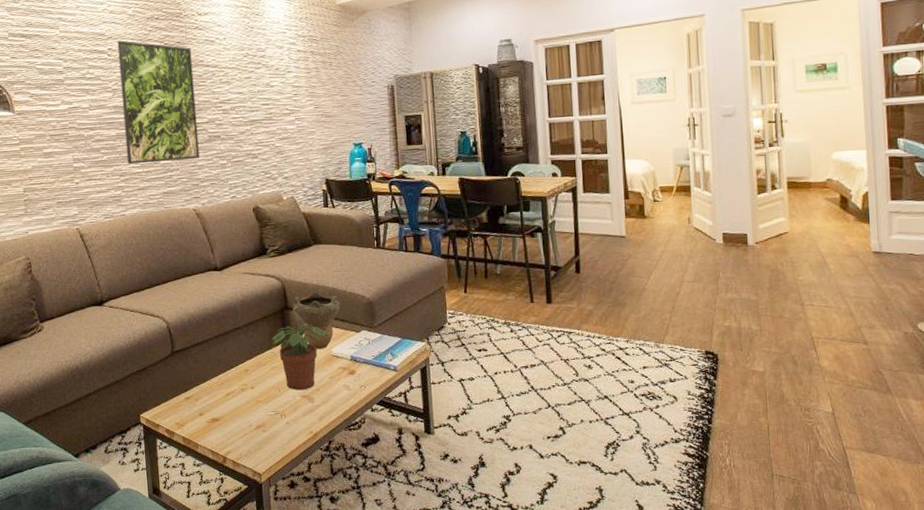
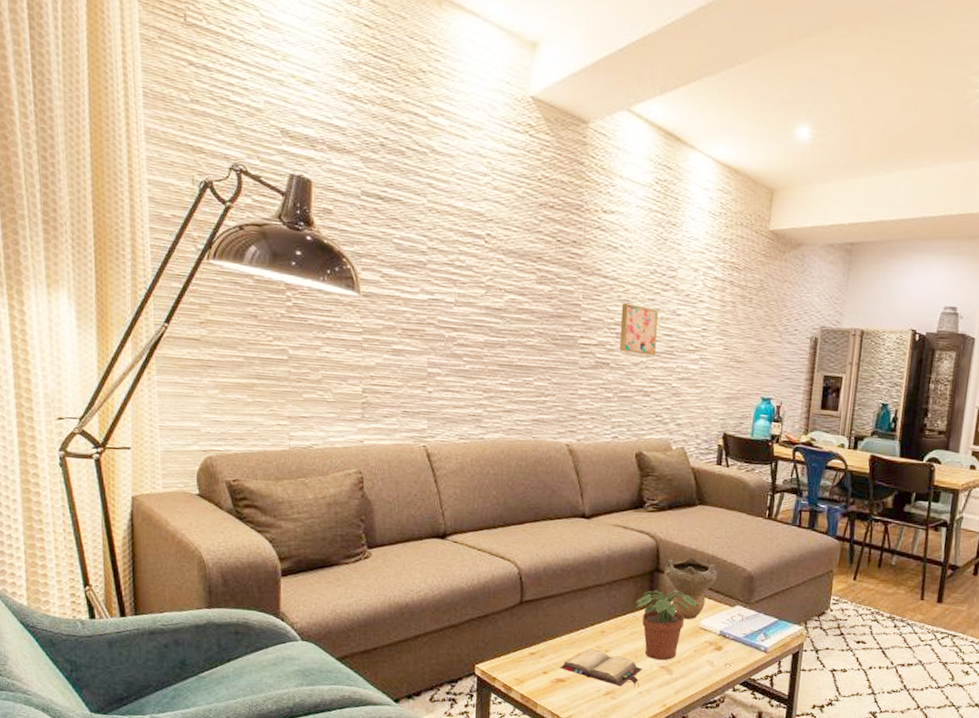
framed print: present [117,40,200,165] -> none [494,226,588,386]
hardback book: none [213,387,286,419] -> present [560,648,642,687]
wall art: none [223,83,258,125] -> present [619,302,659,356]

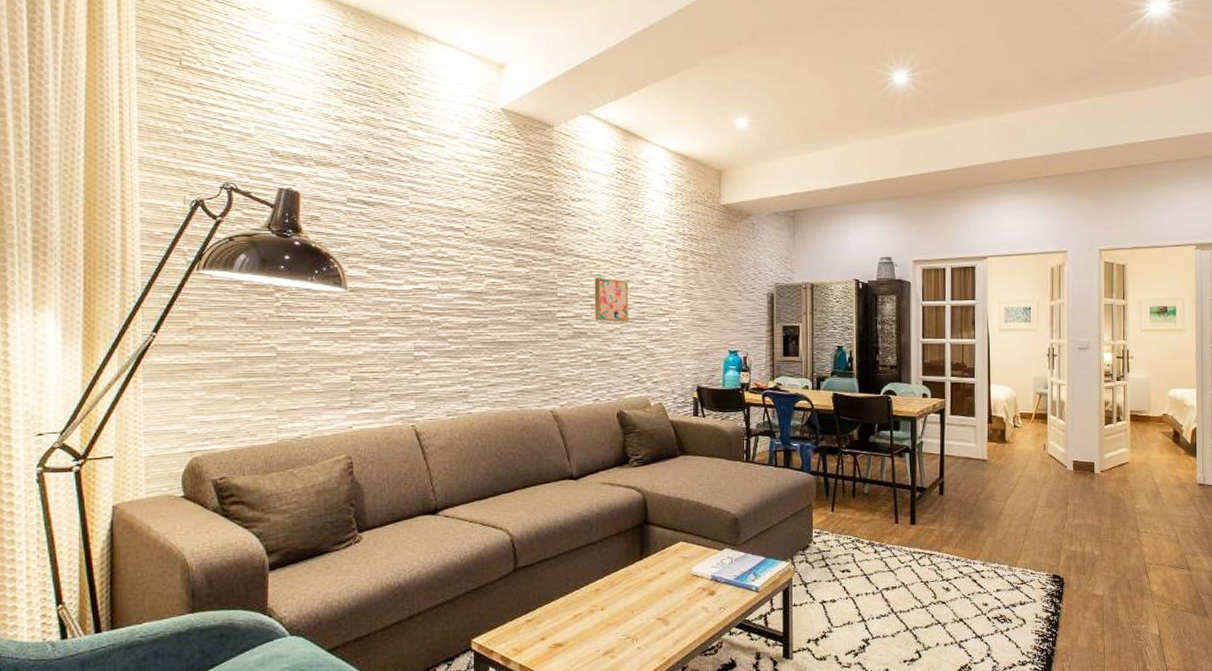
hardback book: present [560,648,642,687] -> none [557,608,639,644]
potted plant: present [635,589,697,661] -> none [627,539,688,613]
decorative bowl: present [663,556,718,619] -> none [651,505,704,567]

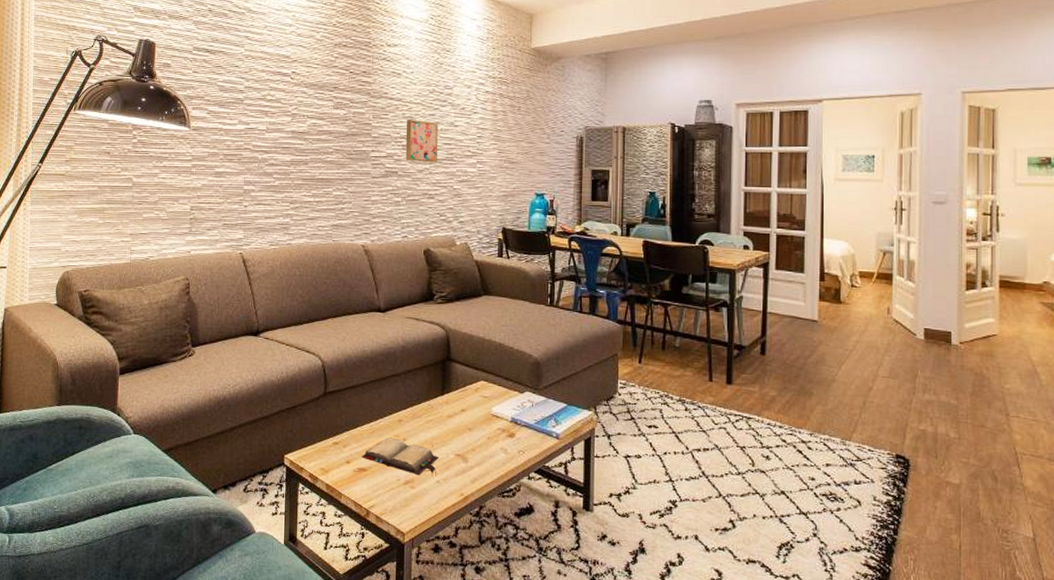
hardback book: none [557,608,639,644] -> present [361,437,439,476]

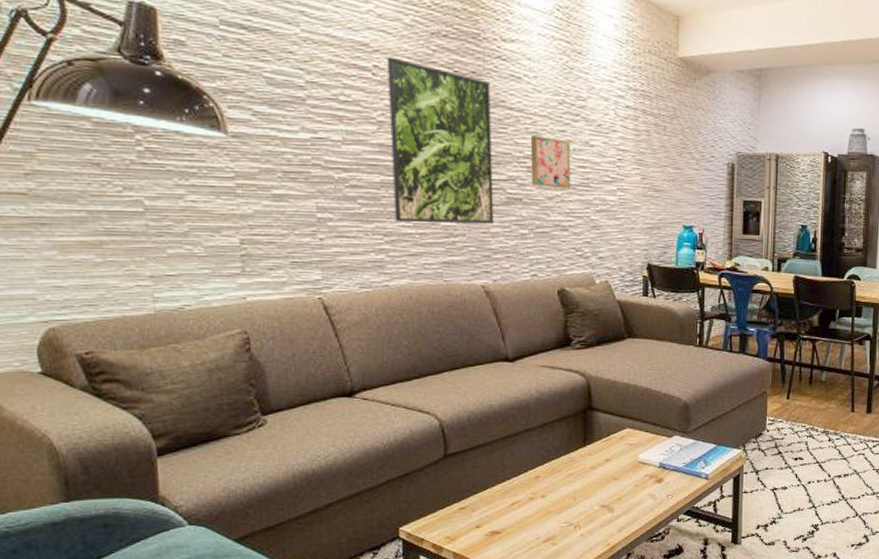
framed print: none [299,65,376,194] -> present [387,57,494,225]
hardback book: present [361,437,439,476] -> none [494,496,582,531]

